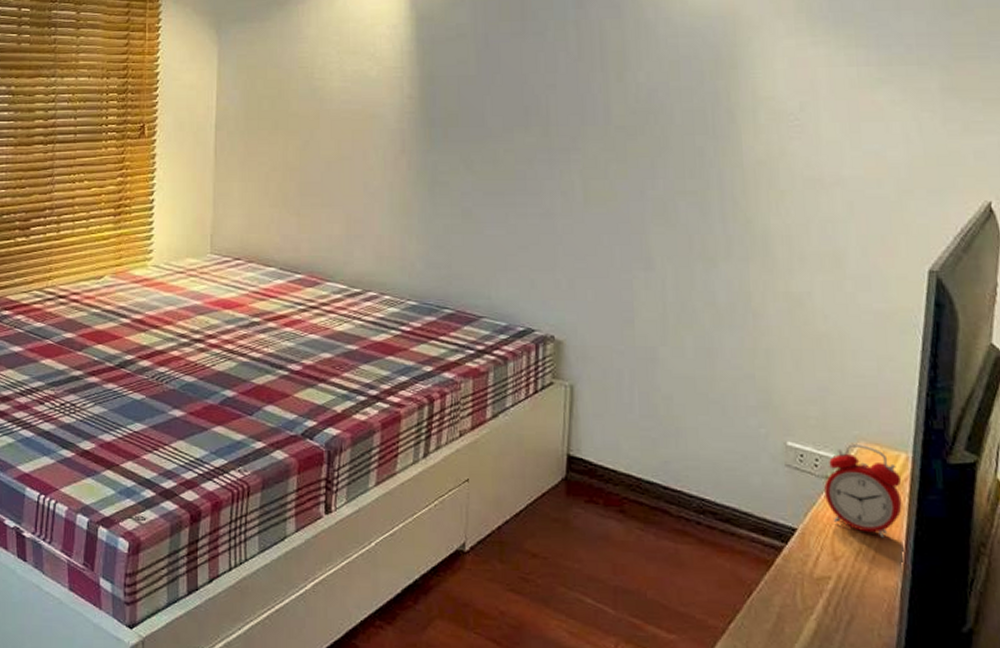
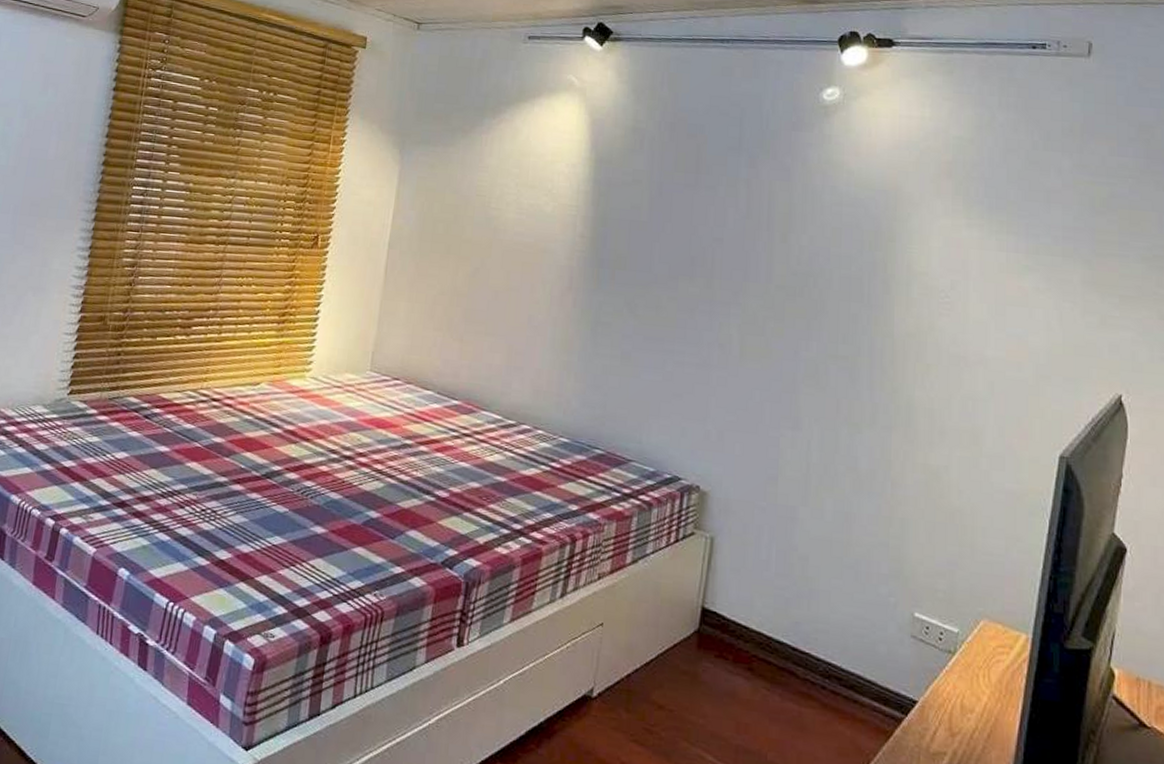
alarm clock: present [824,443,902,538] -> none [947,620,1021,717]

